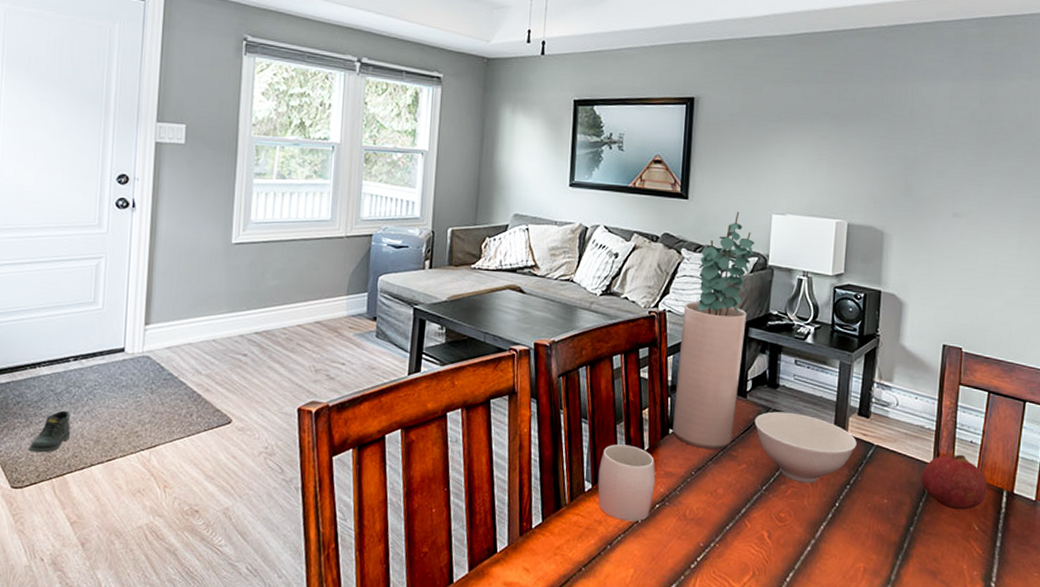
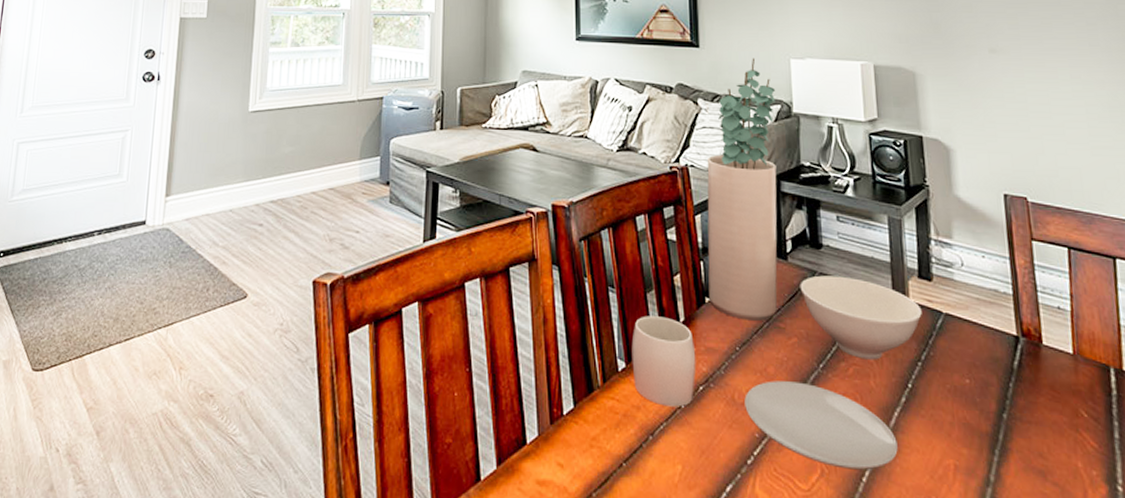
boot: present [28,410,71,453] -> none [50,286,93,333]
plate: none [694,500,820,572] -> present [744,381,898,470]
fruit: present [921,454,987,510] -> none [1005,323,1090,392]

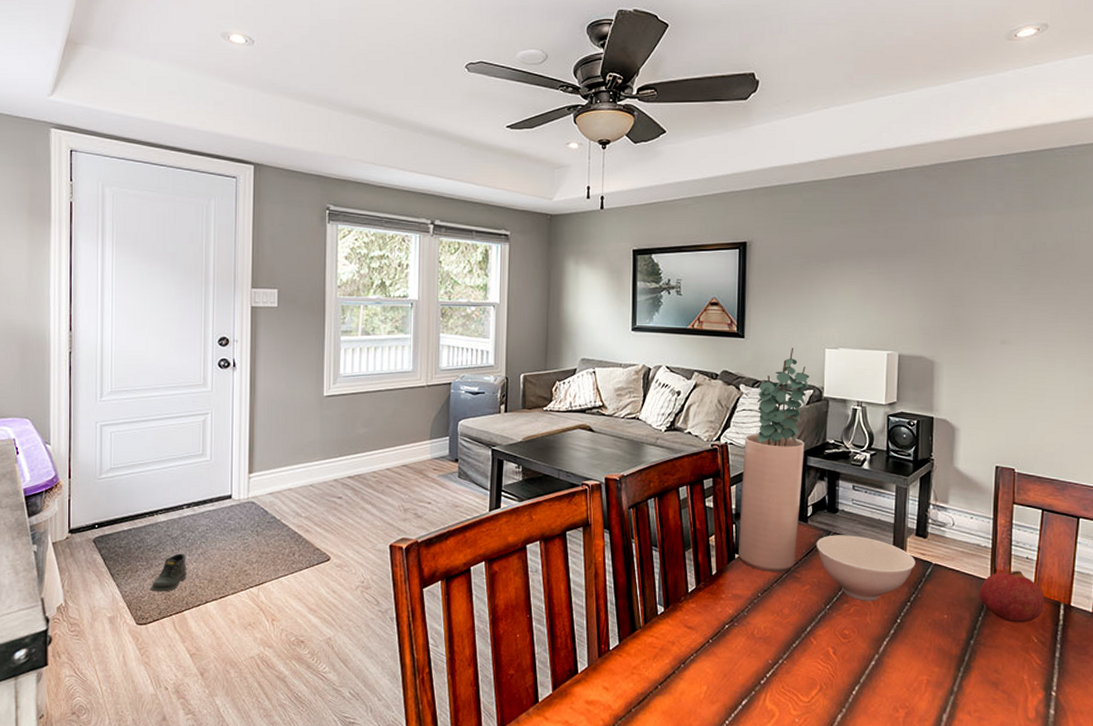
boot: none [50,286,93,333] -> present [150,553,187,592]
mug: present [631,316,696,407] -> none [669,570,724,642]
plate: present [744,381,898,470] -> none [762,619,884,686]
fruit: none [1005,323,1090,392] -> present [979,570,1044,623]

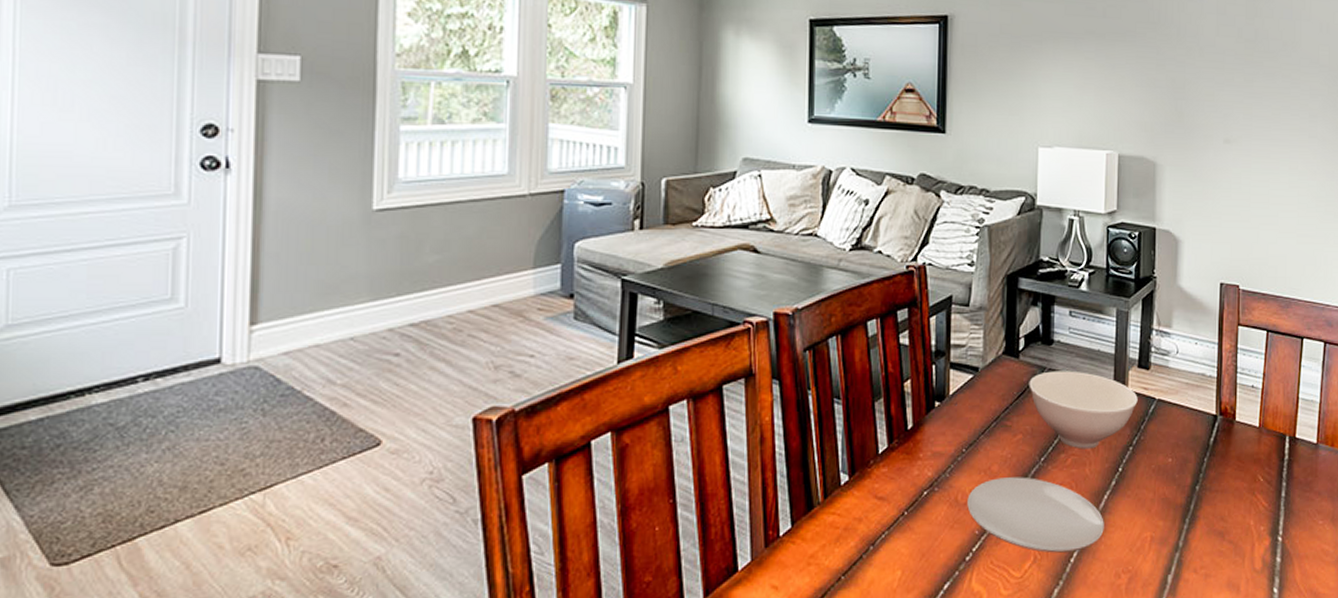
boot: present [150,553,187,592] -> none [76,450,143,513]
vase: present [738,348,809,572] -> none [939,146,1020,421]
plate: none [762,619,884,686] -> present [967,477,1104,553]
fruit: present [979,570,1044,623] -> none [1204,401,1270,462]

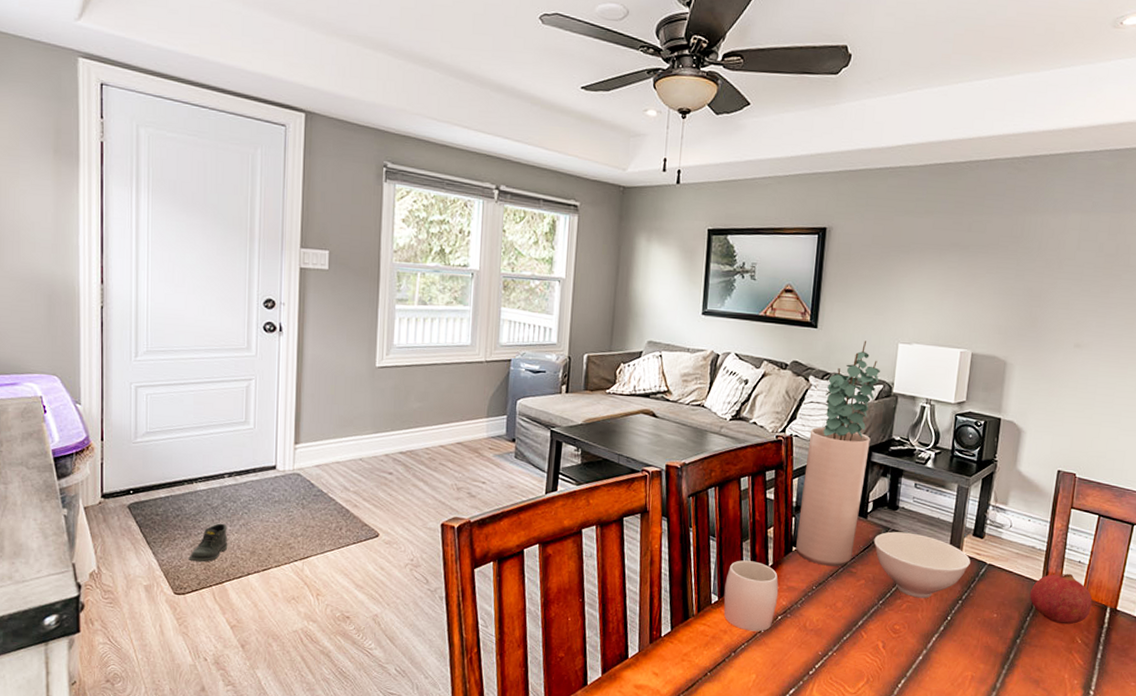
boot: none [76,450,143,513] -> present [188,523,228,563]
mug: none [855,425,922,515] -> present [723,560,779,632]
vase: none [939,146,1020,421] -> present [796,341,880,567]
plate: present [967,477,1104,553] -> none [813,613,931,679]
fruit: none [1204,401,1270,462] -> present [1029,573,1092,625]

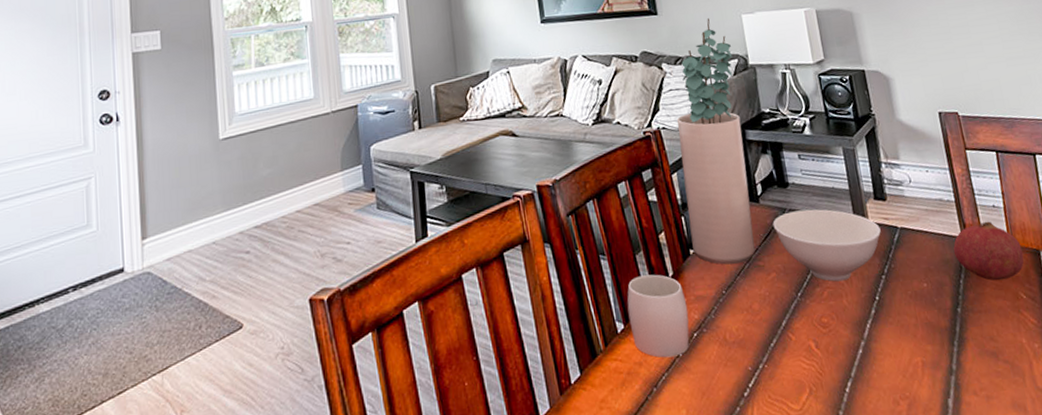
boot: present [188,523,228,563] -> none [34,346,78,400]

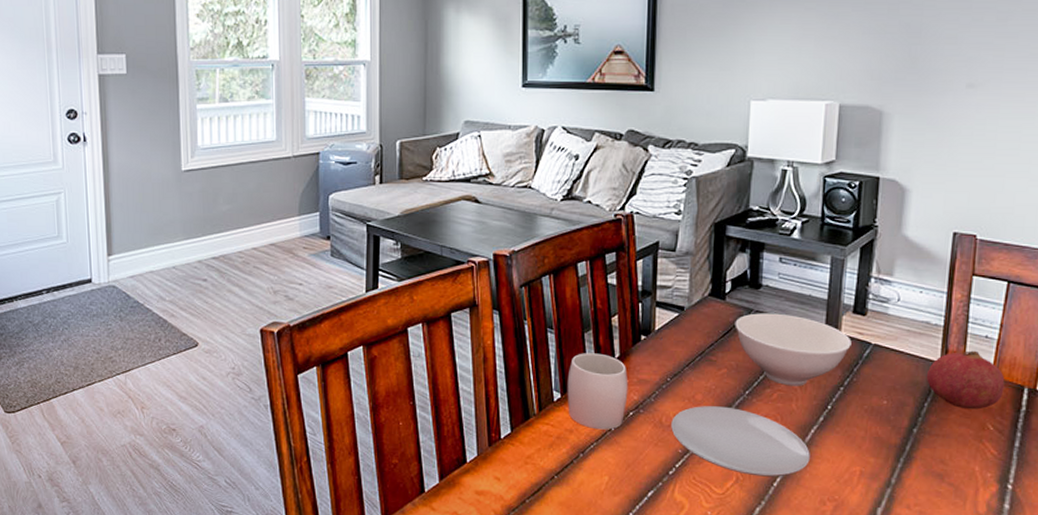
vase: present [677,18,755,265] -> none [645,101,731,355]
plate: none [735,312,873,384] -> present [671,406,810,477]

